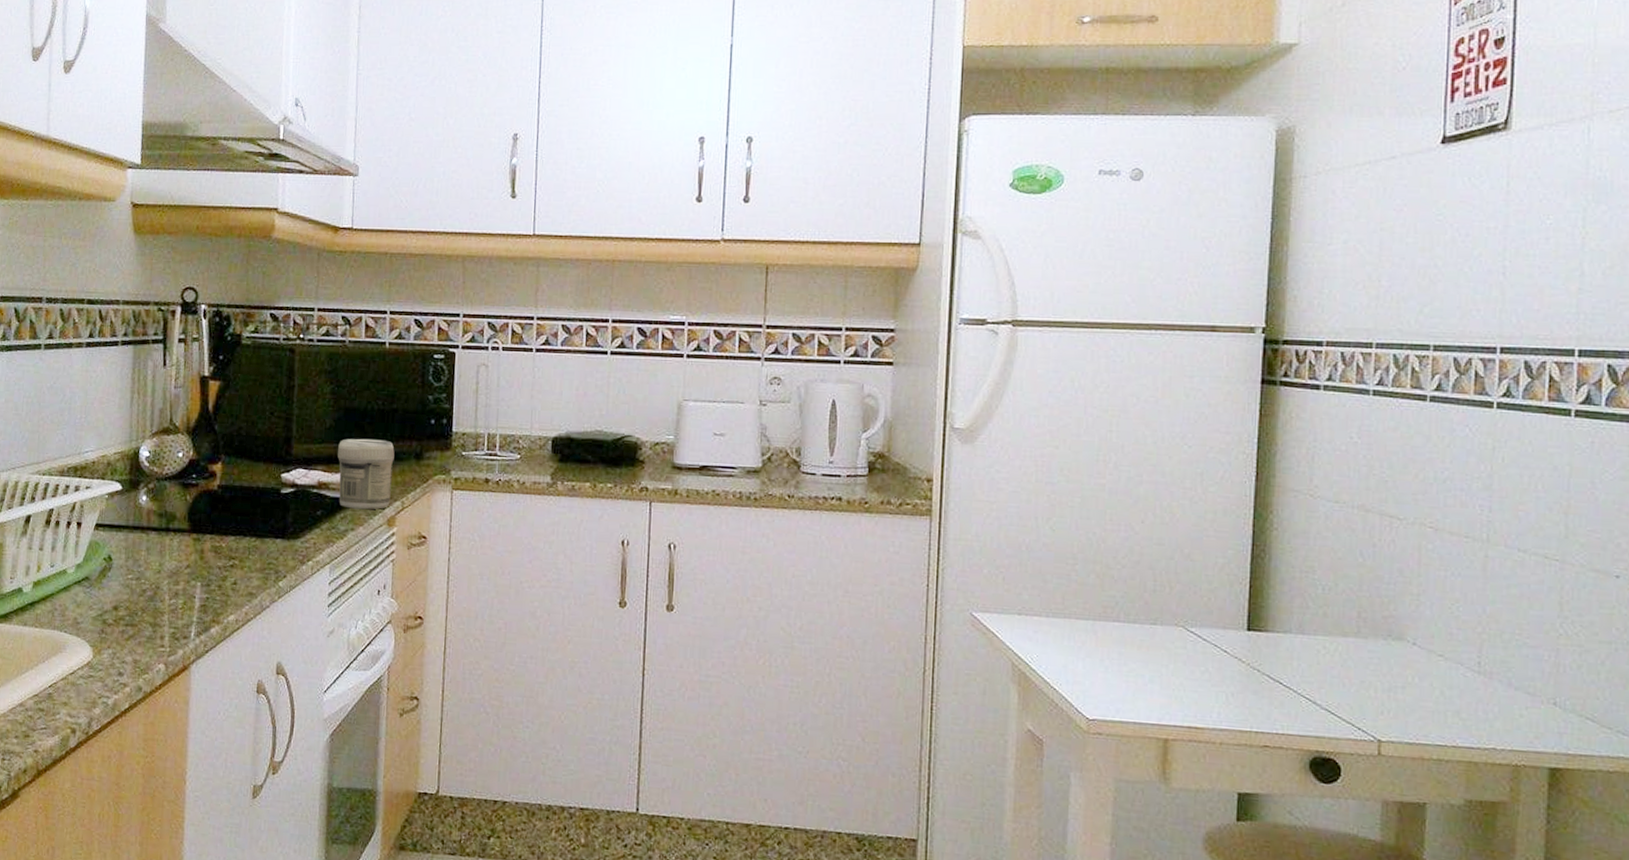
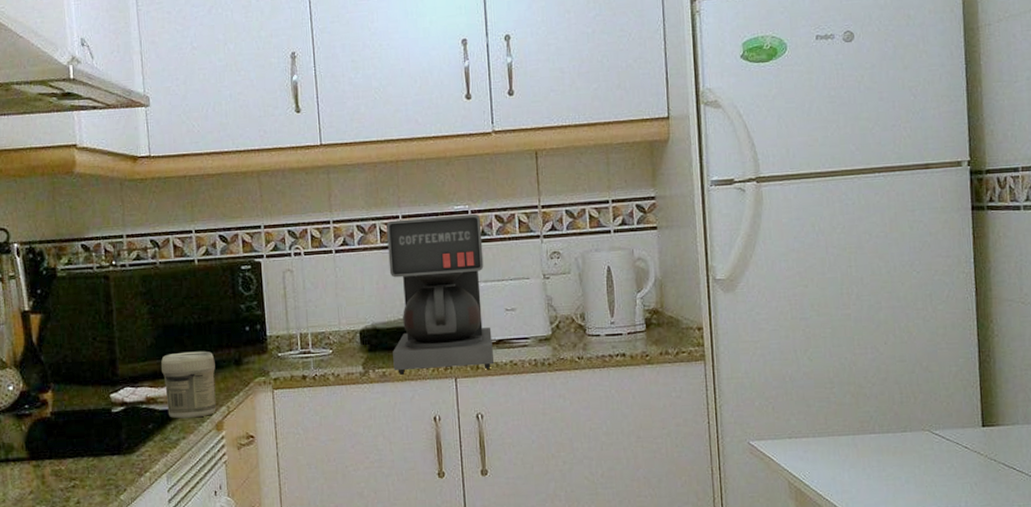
coffee maker: none [584,323,698,497] -> present [386,213,494,375]

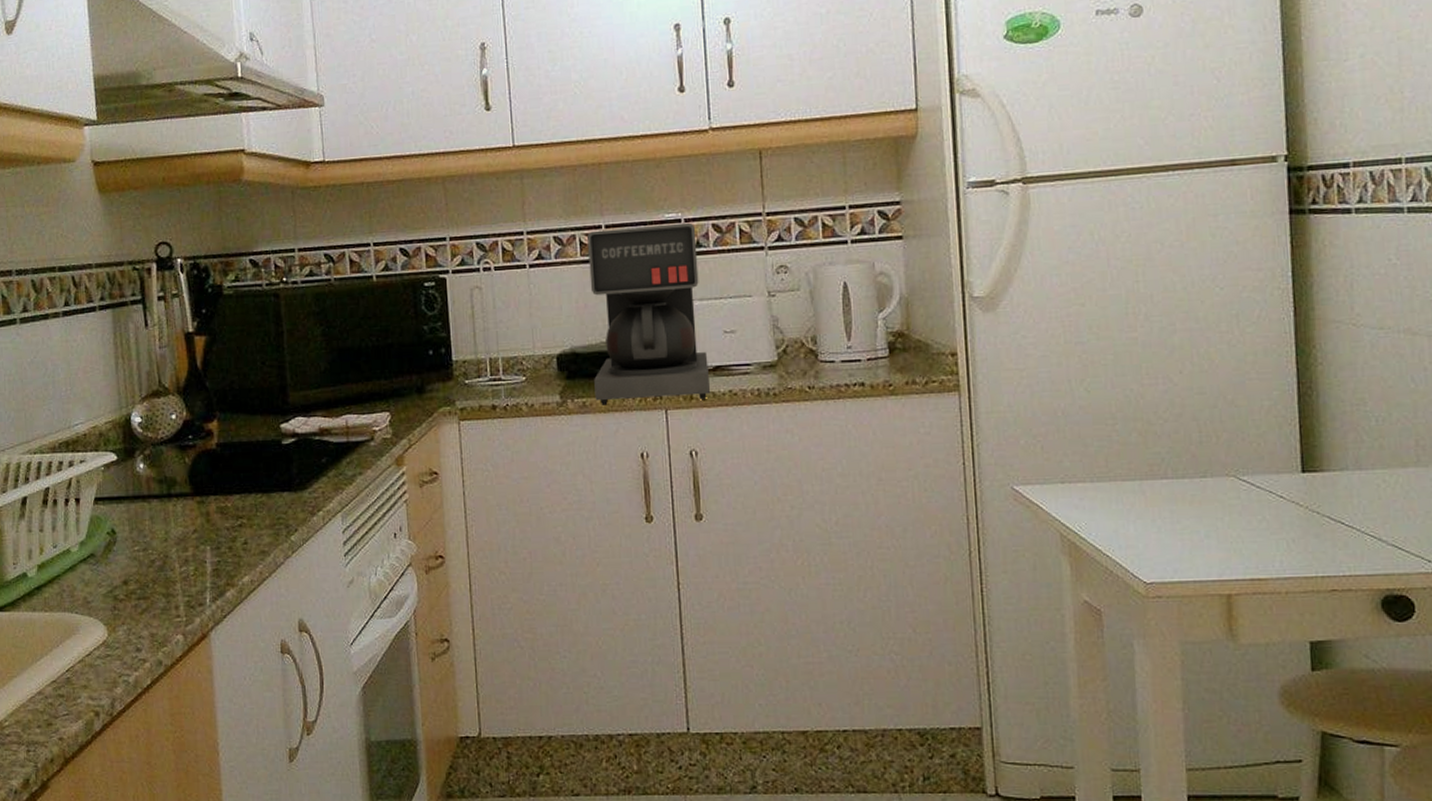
jar: present [161,351,217,419] -> none [336,377,396,453]

